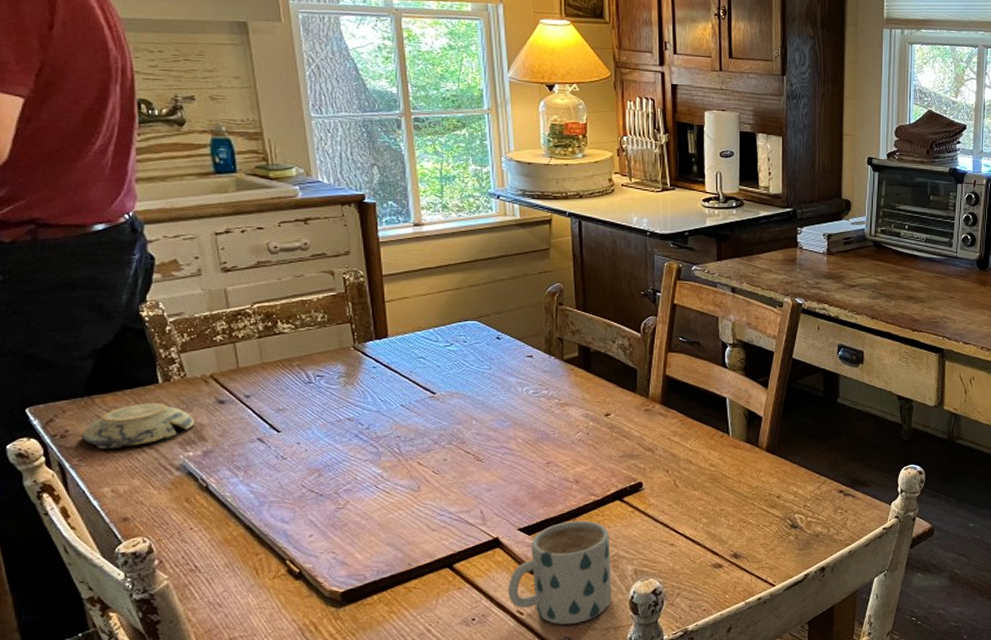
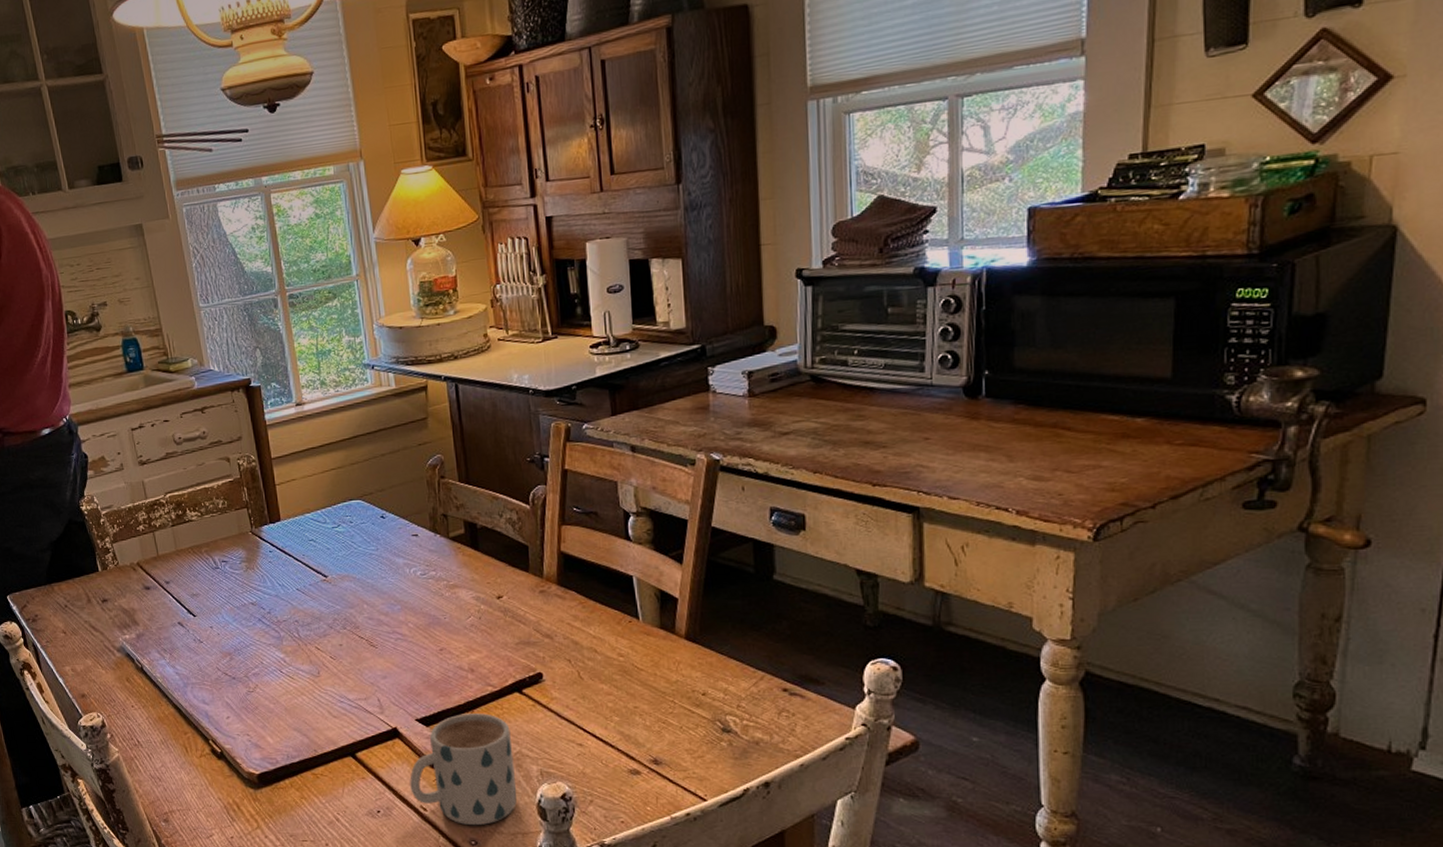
decorative bowl: present [80,402,195,449] -> none [46,589,129,631]

